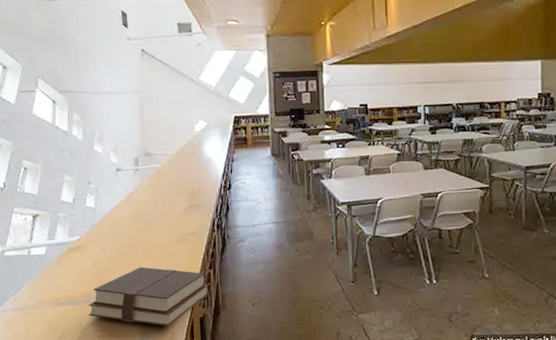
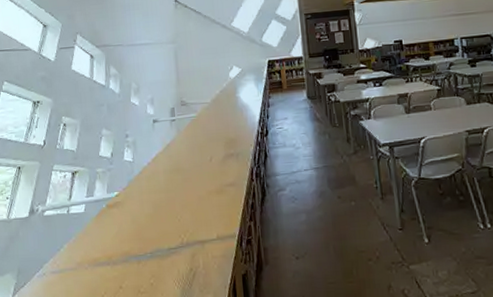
bible: present [88,266,210,327] -> none [128,221,251,286]

